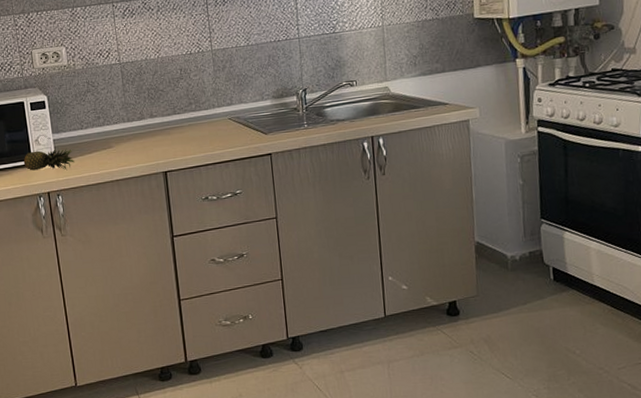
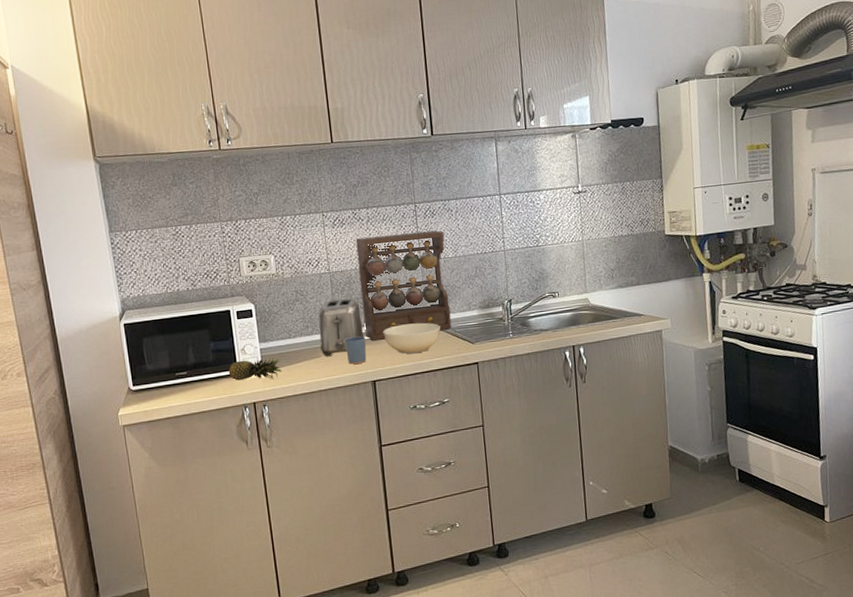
toaster: none [109,88,154,147] -> present [318,298,363,356]
mug: none [136,127,158,156] -> present [345,336,367,365]
spice rack: none [146,19,244,131] -> present [355,230,452,341]
bowl: none [174,113,233,145] -> present [383,322,441,354]

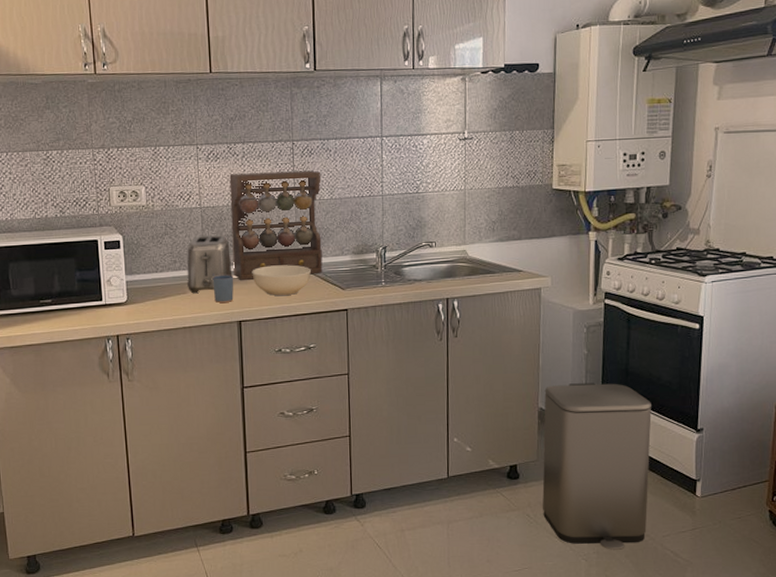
fruit: present [228,358,282,381] -> none [93,291,147,313]
pedal bin: none [673,417,781,581] -> present [542,383,652,550]

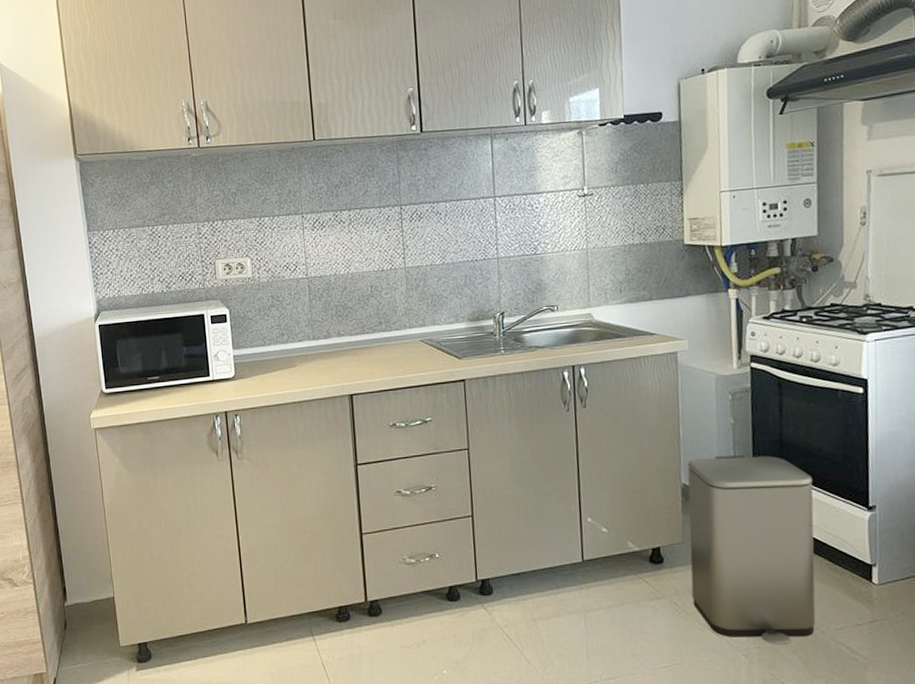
toaster: present [187,235,231,293] -> none [295,305,341,366]
mug: present [212,274,234,304] -> none [321,346,344,377]
spice rack: present [229,170,323,280] -> none [336,235,437,352]
bowl: present [252,264,312,296] -> none [362,334,425,368]

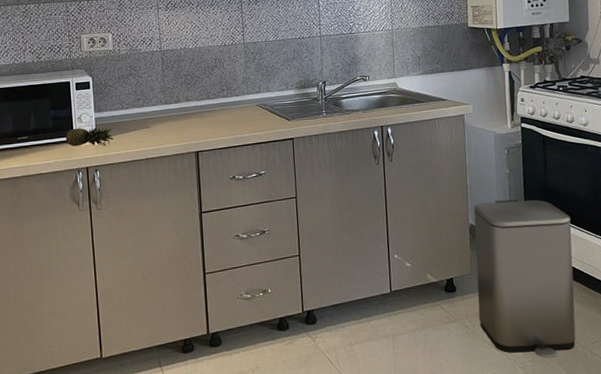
fruit: none [200,365,255,388] -> present [65,126,114,147]

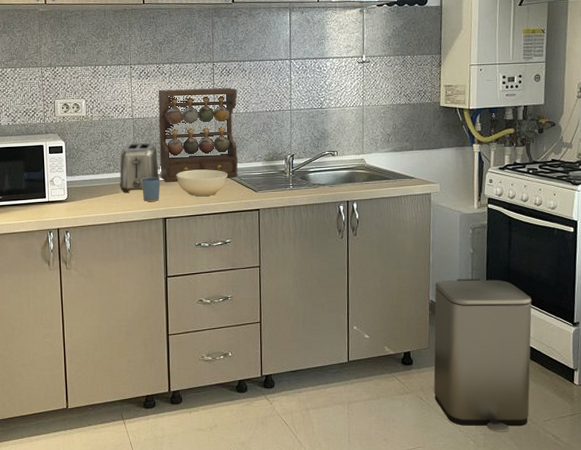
fruit: present [65,126,114,147] -> none [38,190,84,209]
toaster: none [149,74,189,127] -> present [120,142,158,192]
mug: none [172,110,192,136] -> present [142,177,160,202]
spice rack: none [186,16,270,114] -> present [158,88,238,182]
bowl: none [207,99,261,128] -> present [176,169,229,197]

